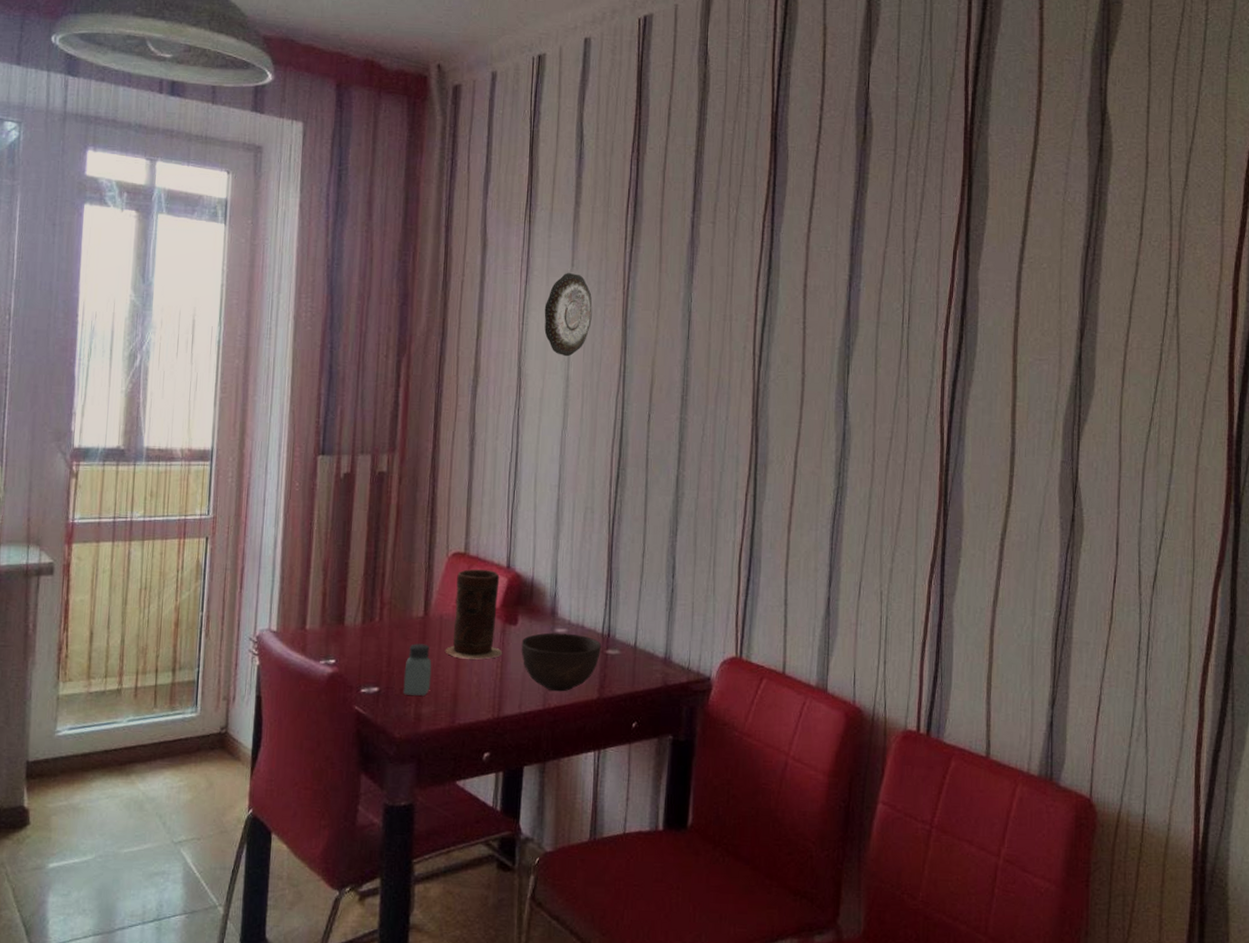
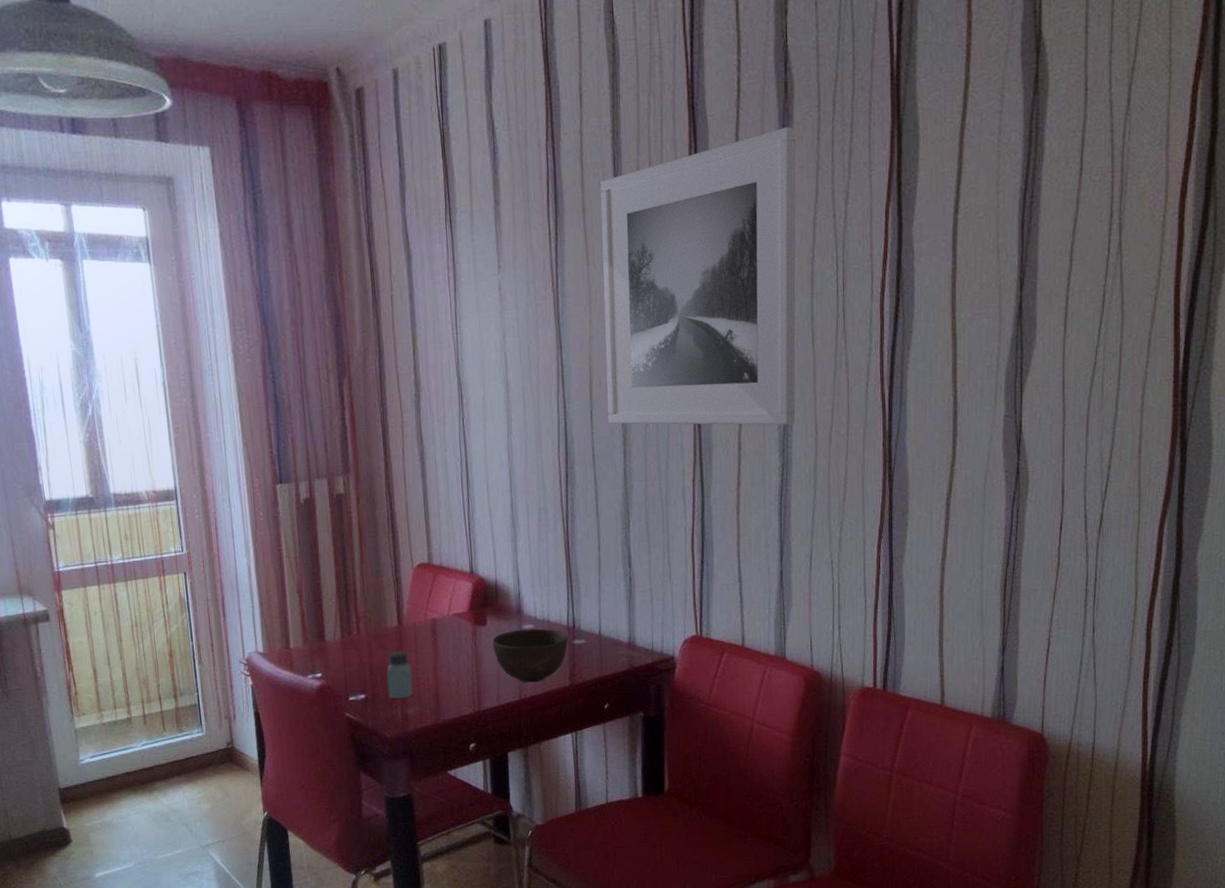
vase: present [445,569,503,660] -> none [422,576,476,661]
decorative plate: present [544,272,593,357] -> none [476,275,525,362]
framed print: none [665,165,872,448] -> present [600,126,796,425]

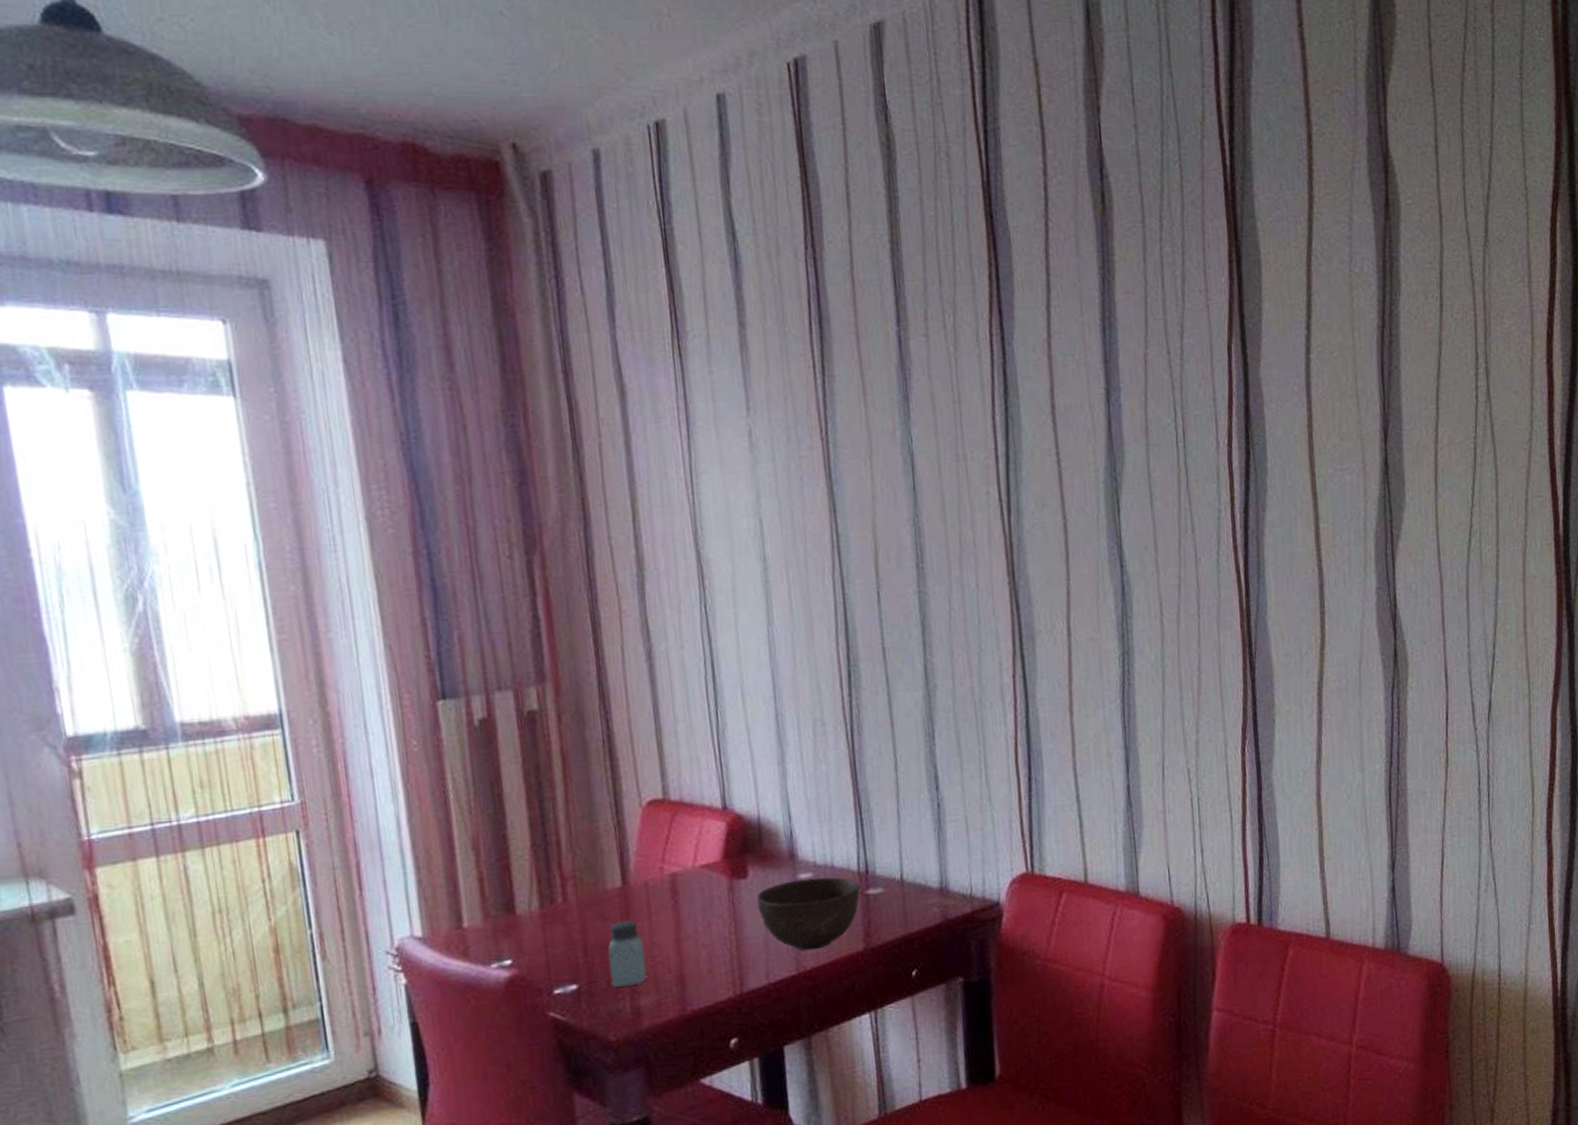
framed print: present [600,126,796,425] -> none [878,244,1135,608]

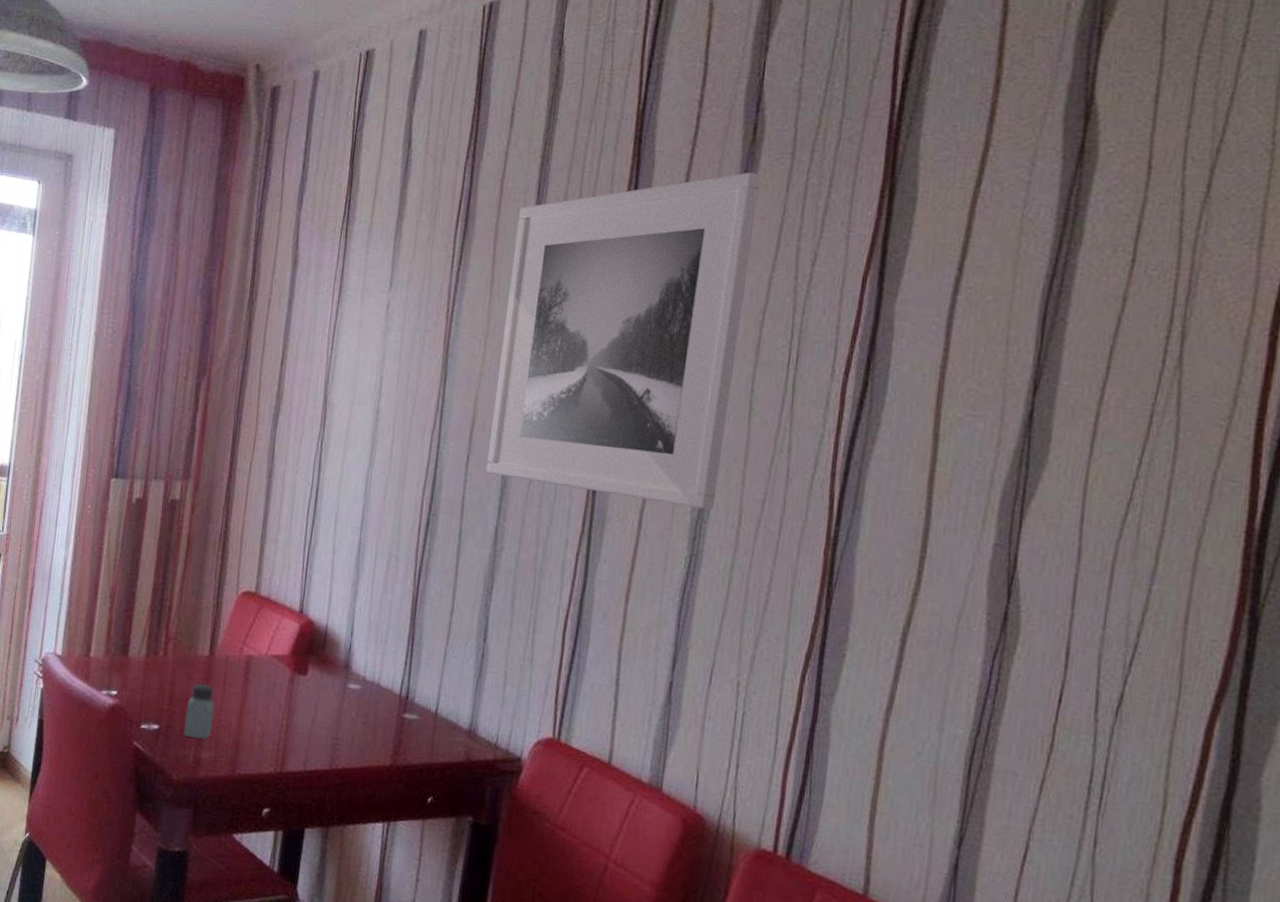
bowl: present [756,877,860,951] -> none [309,687,399,754]
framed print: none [878,244,1135,608] -> present [486,172,761,510]

